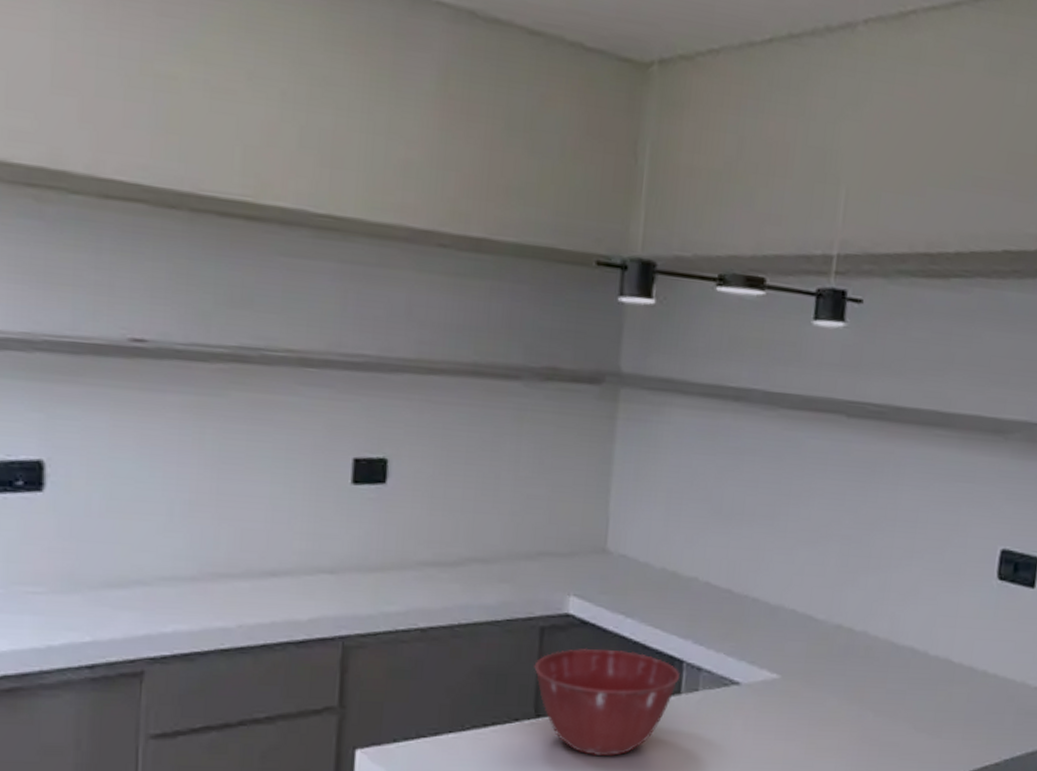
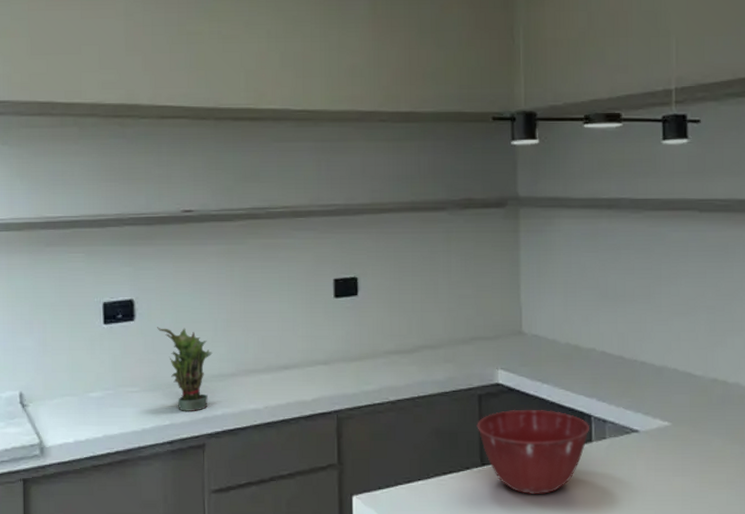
potted plant: none [79,503,164,626] -> present [157,327,213,411]

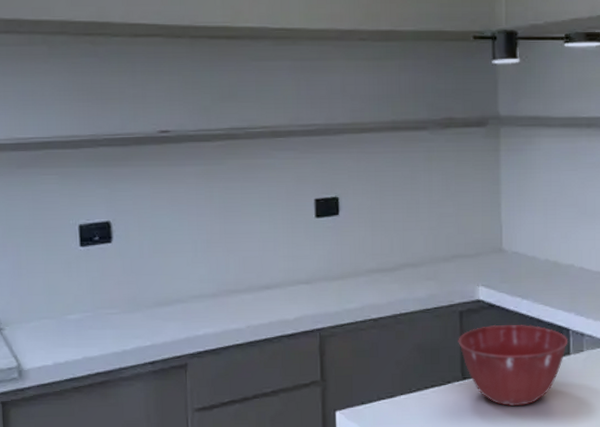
potted plant: present [157,327,213,411] -> none [136,248,193,332]

